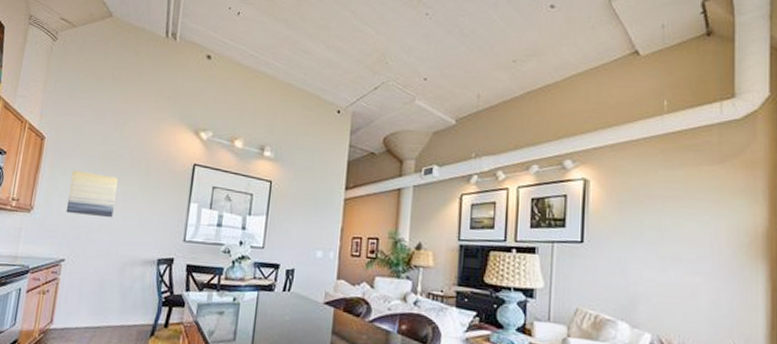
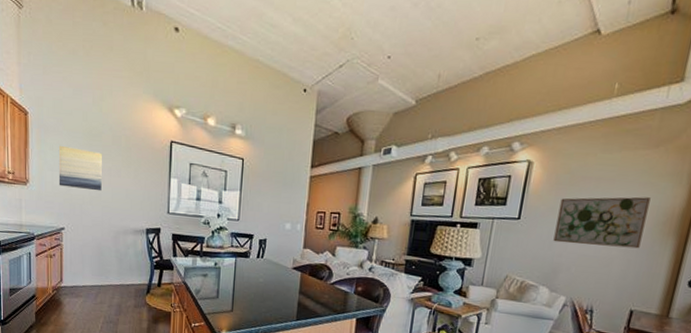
wall art: none [625,216,727,275] -> present [553,197,651,249]

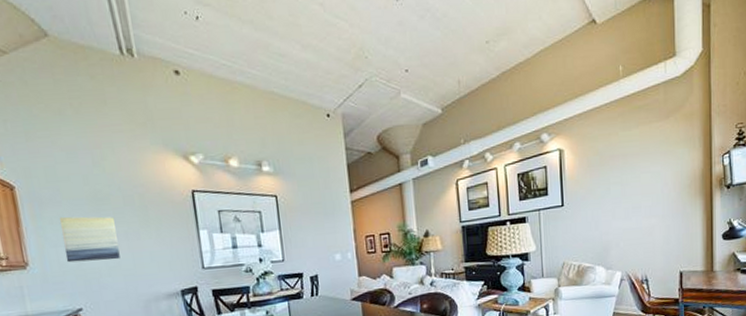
wall art: present [553,197,651,249] -> none [596,165,674,222]

